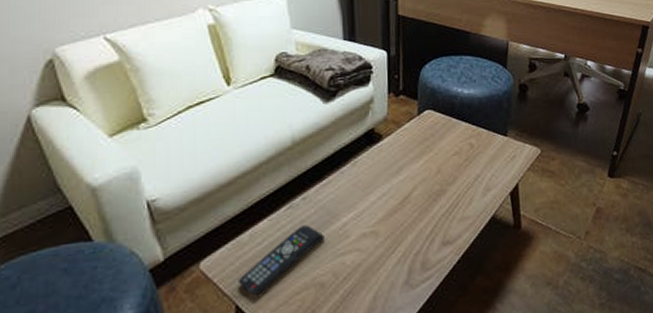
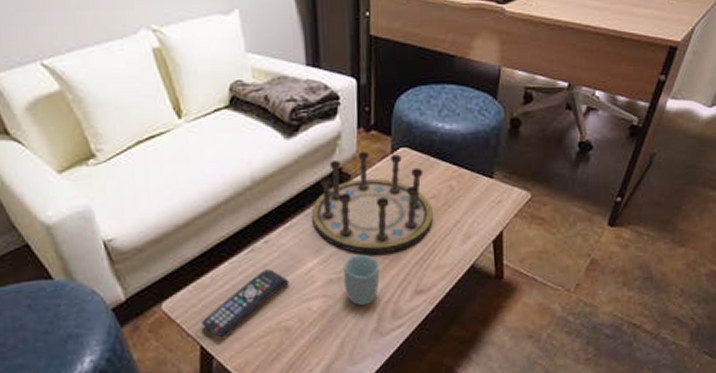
board game: none [347,113,456,208] -> present [312,151,433,255]
cup: none [376,208,410,259] -> present [344,254,380,306]

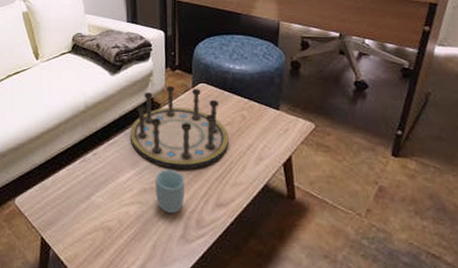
remote control: present [201,269,289,338] -> none [43,177,111,232]

